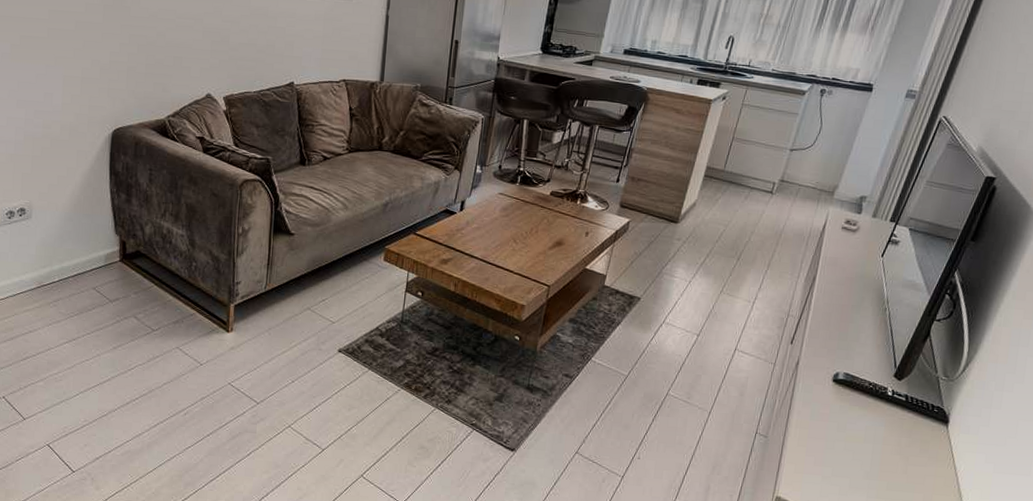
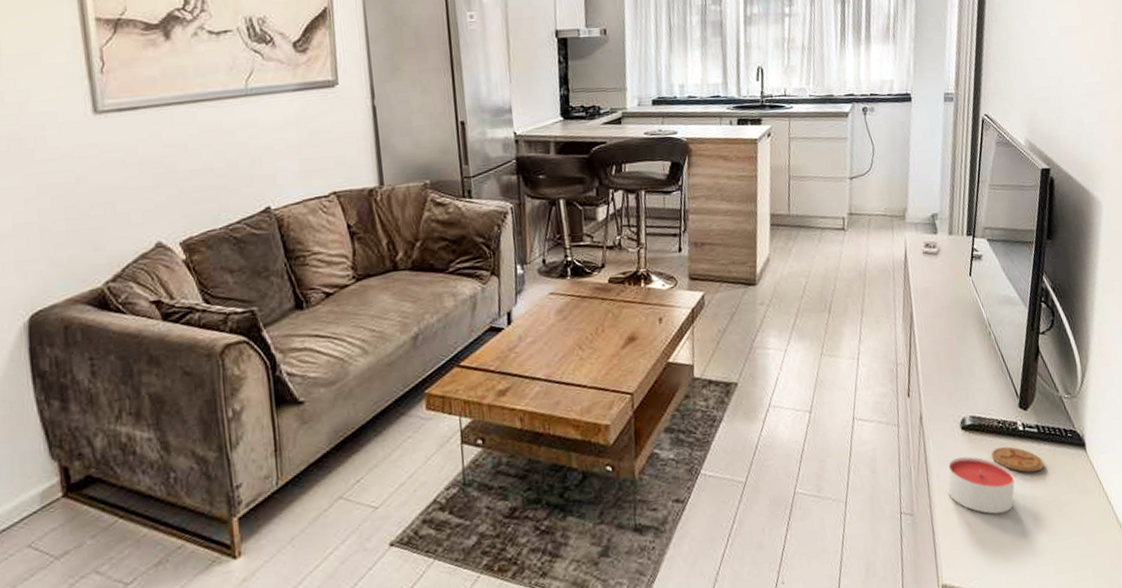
candle: none [804,403,871,456] -> present [947,456,1015,514]
coaster: none [854,404,903,433] -> present [991,446,1044,473]

